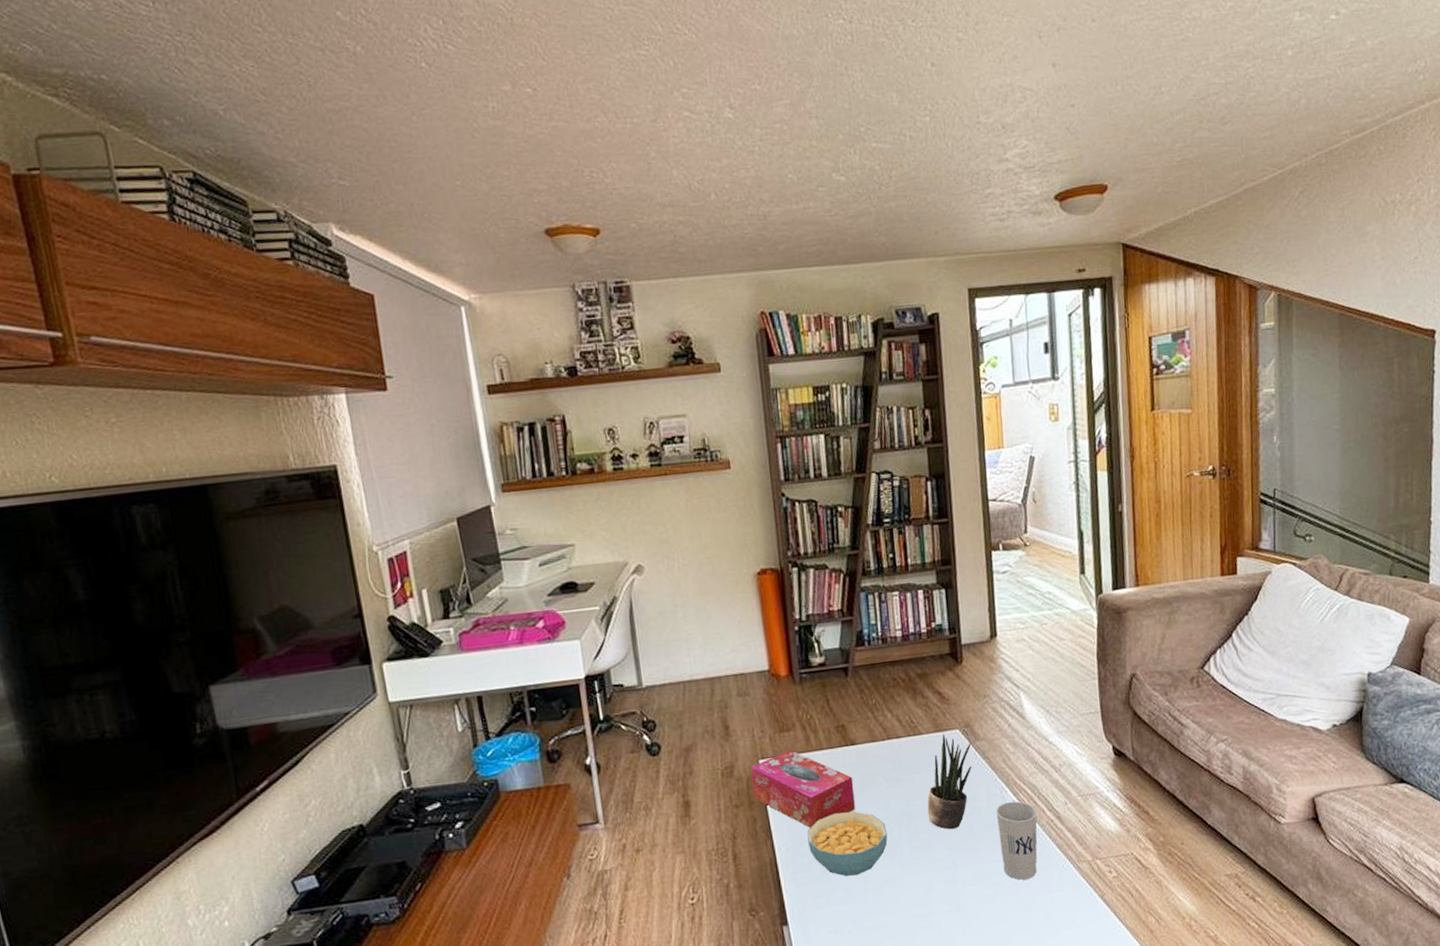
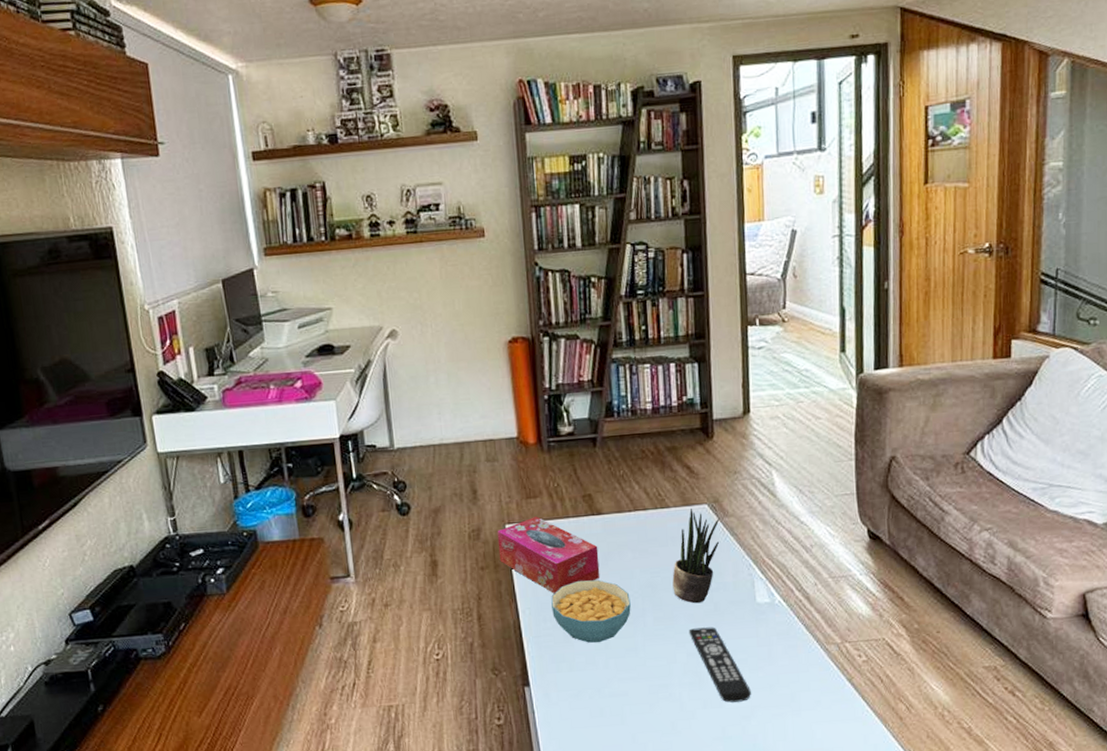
remote control: none [945,852,1008,928] -> present [688,627,751,703]
cup: present [995,801,1038,880] -> none [742,579,786,658]

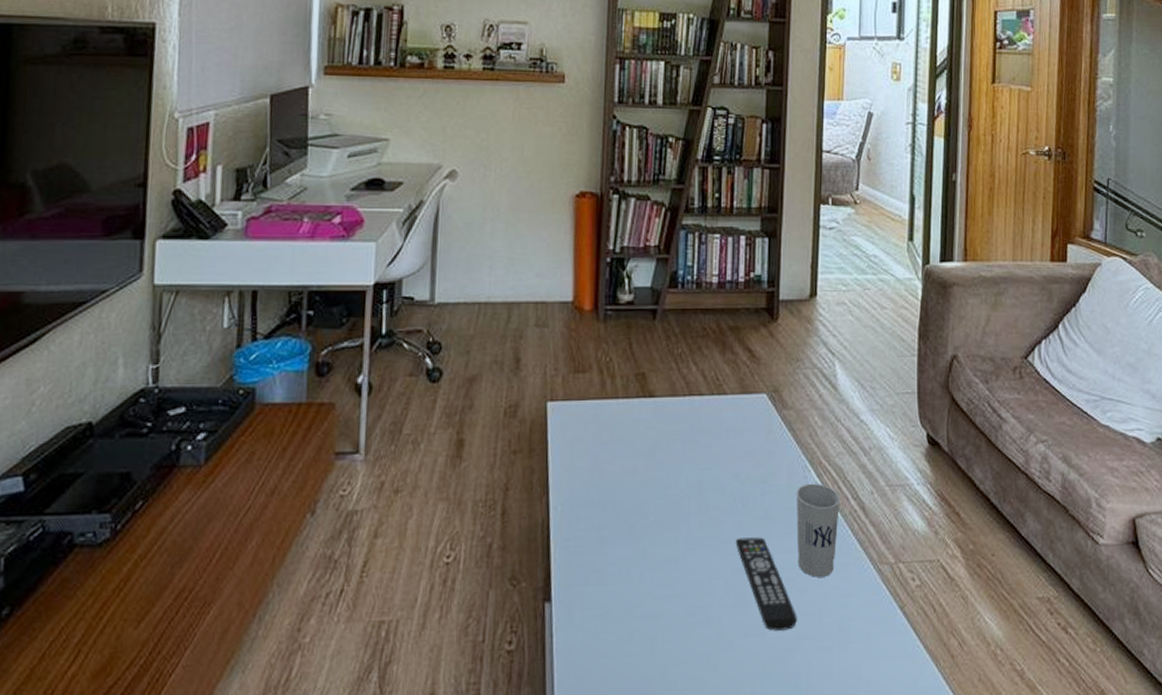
tissue box: present [497,516,600,594] -> none [535,395,646,489]
cereal bowl: present [551,580,631,643] -> none [587,473,675,551]
potted plant: present [672,507,720,604] -> none [722,396,778,508]
cup: none [742,579,786,658] -> present [796,483,841,577]

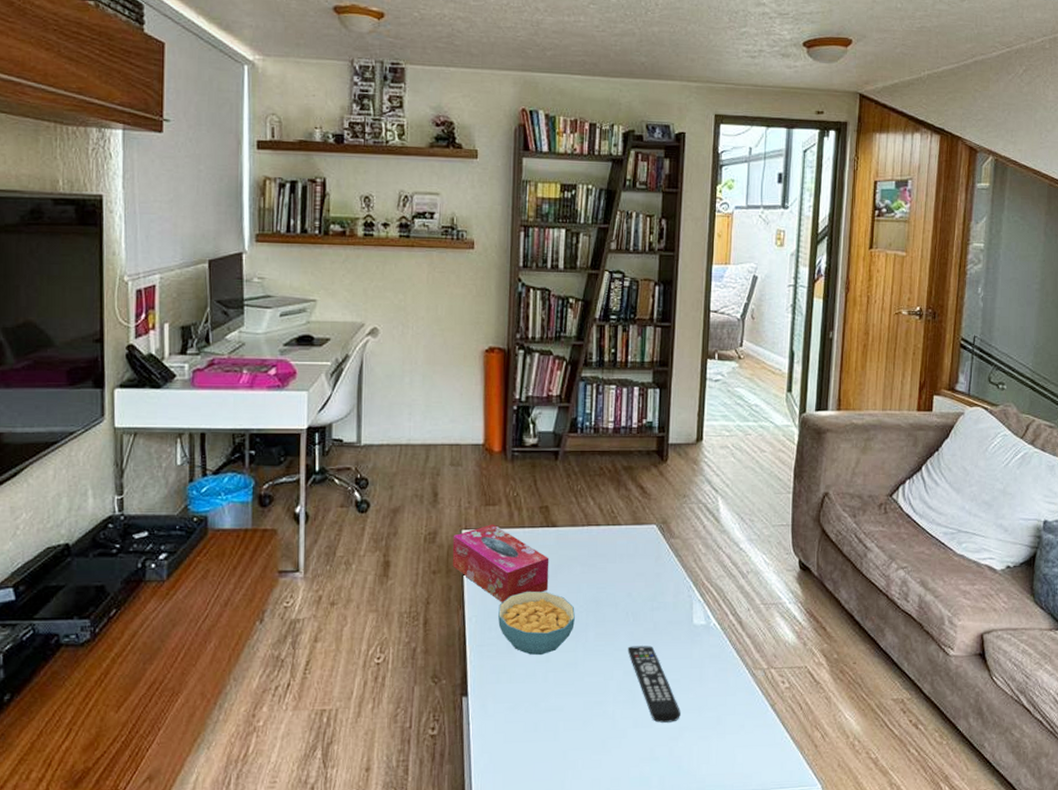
tissue box: none [535,395,646,489] -> present [452,524,549,603]
cereal bowl: none [587,473,675,551] -> present [498,591,575,656]
cup: present [796,483,841,577] -> none [681,601,721,679]

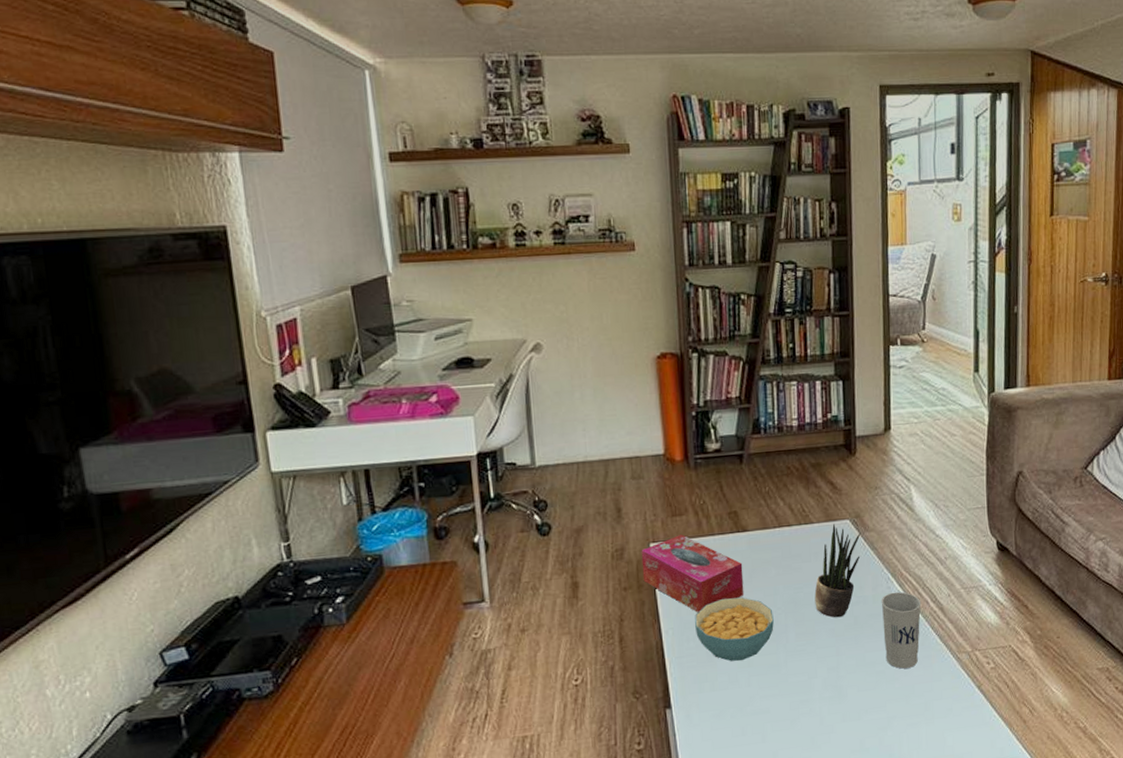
potted plant: none [616,527,666,622] -> present [814,523,861,618]
remote control: present [627,646,681,723] -> none [829,640,888,715]
cup: none [681,601,721,679] -> present [881,591,922,669]

